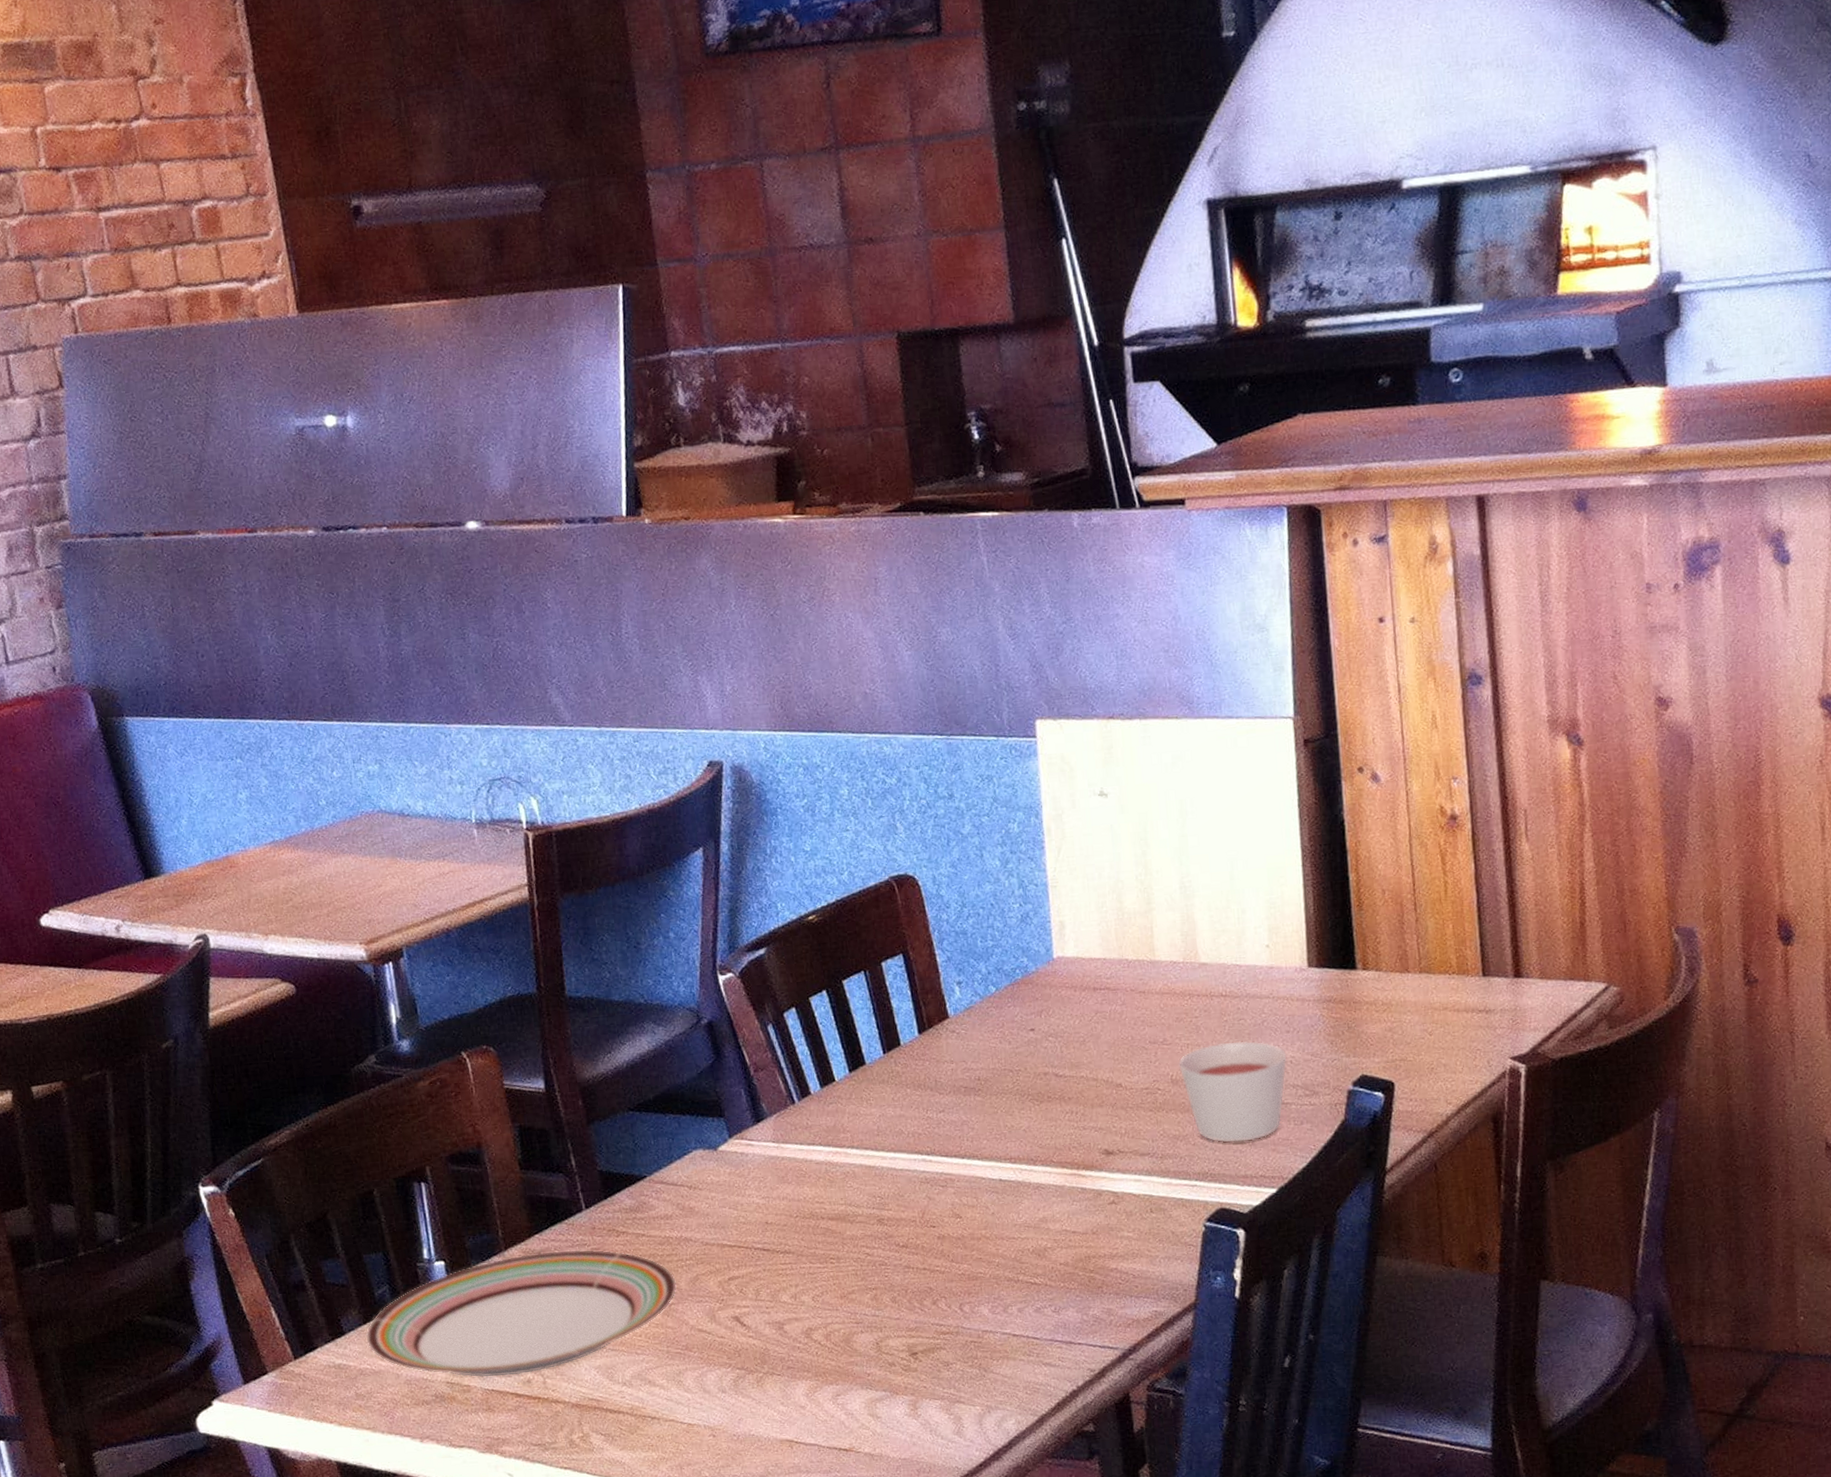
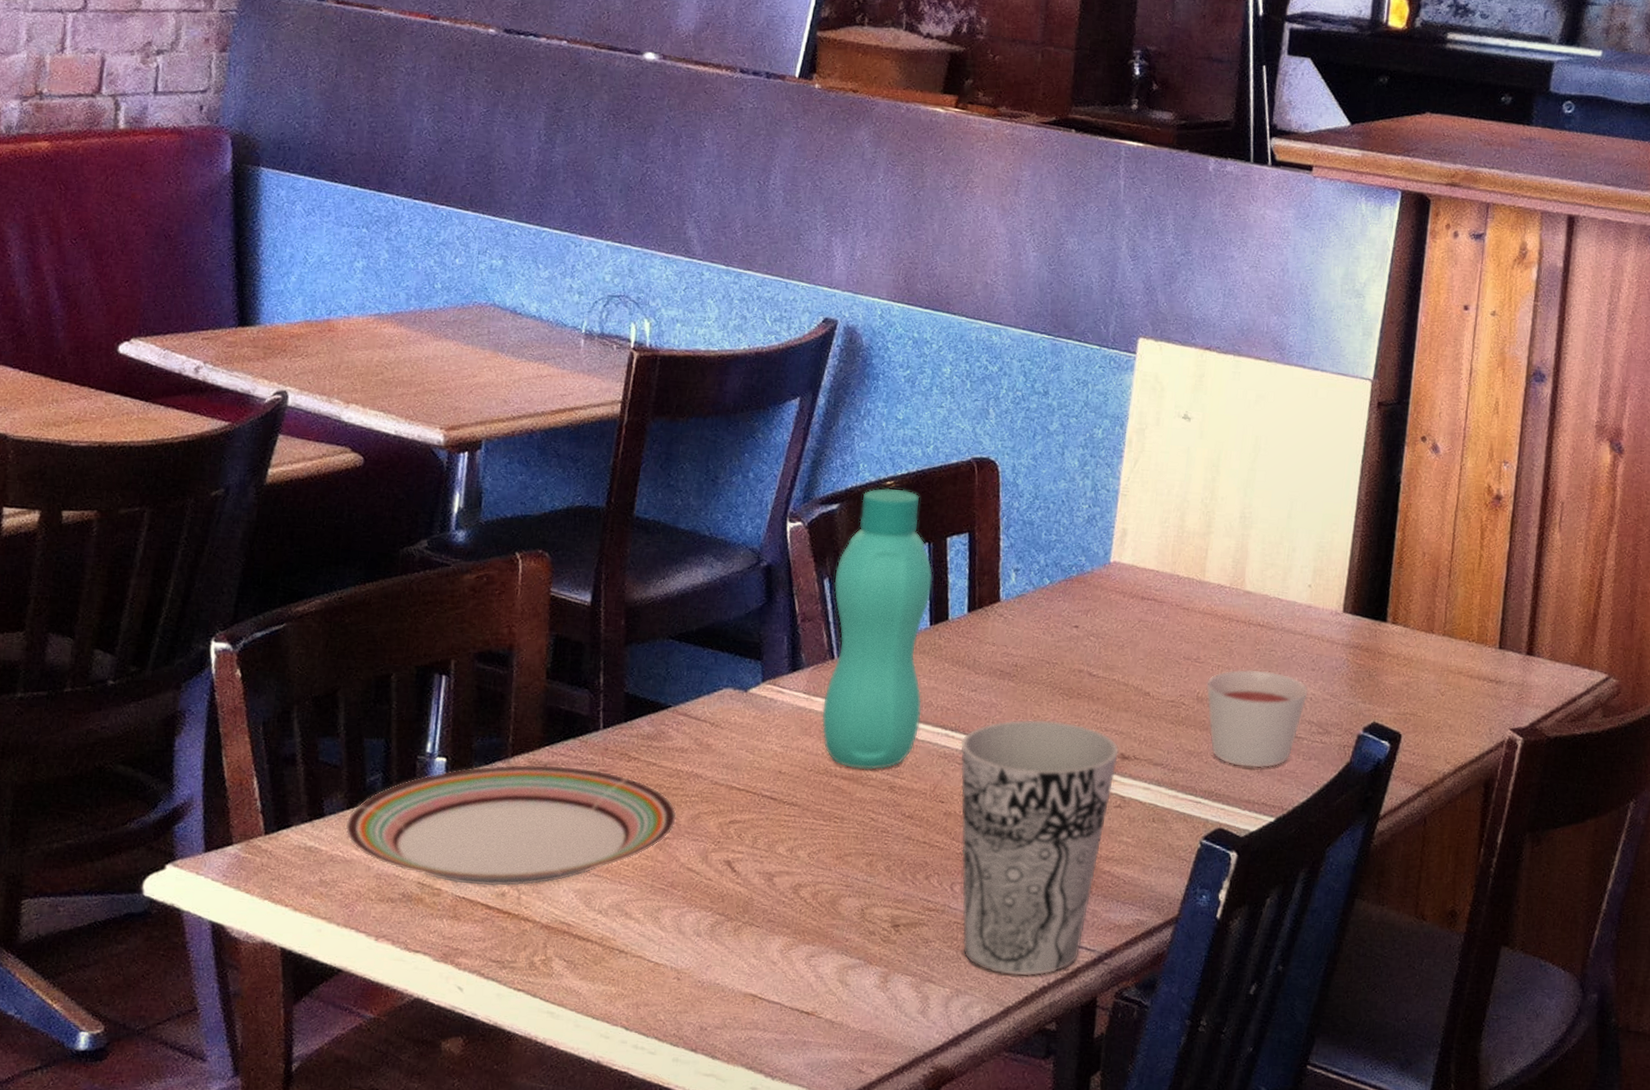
bottle: none [777,921,895,1208] -> present [821,488,933,770]
cup: none [940,1127,1103,1385] -> present [960,719,1119,976]

